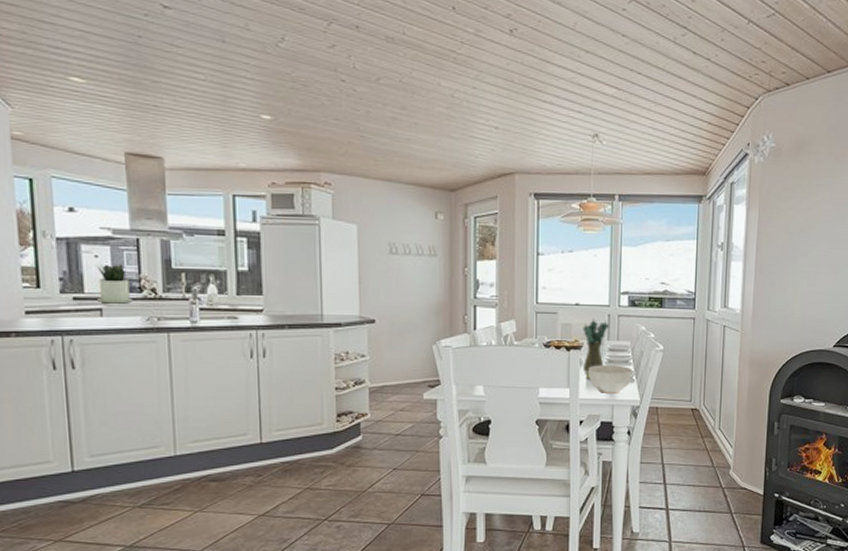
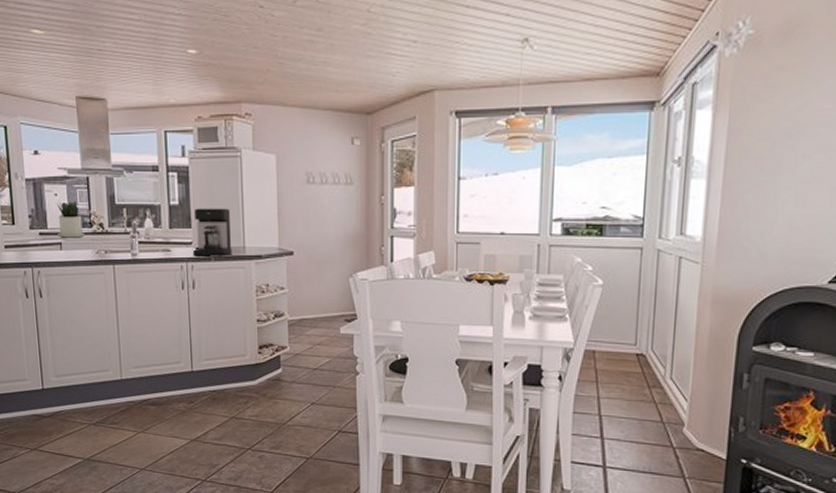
coffee maker: none [263,275,309,326] -> present [192,208,232,258]
vase: present [583,318,609,380] -> none [508,249,539,318]
bowl: present [588,365,632,393] -> none [513,301,565,333]

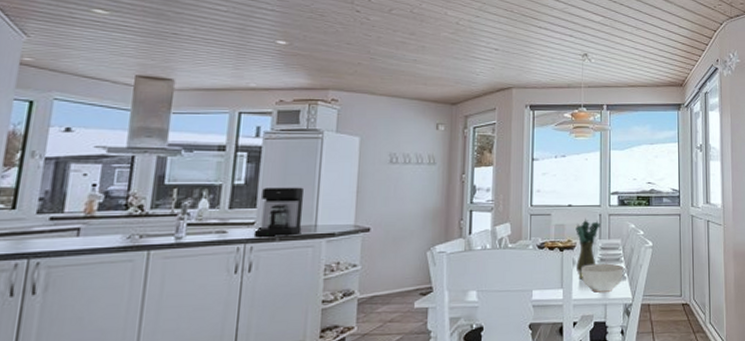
planter: present [56,201,86,238] -> none [77,181,117,223]
vase: none [508,249,539,318] -> present [575,218,600,280]
bowl: none [513,301,565,333] -> present [580,263,624,293]

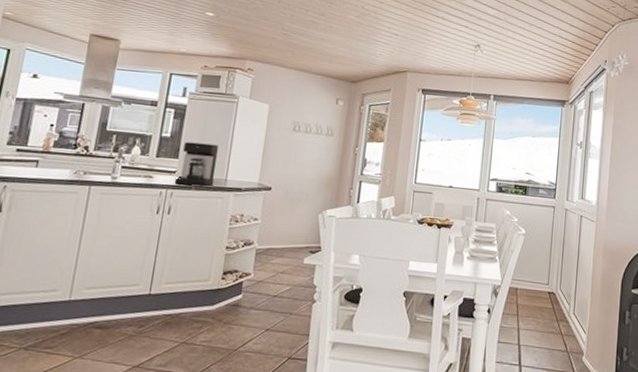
vase: present [575,218,600,280] -> none [451,200,478,257]
bowl: present [580,263,624,293] -> none [455,243,496,272]

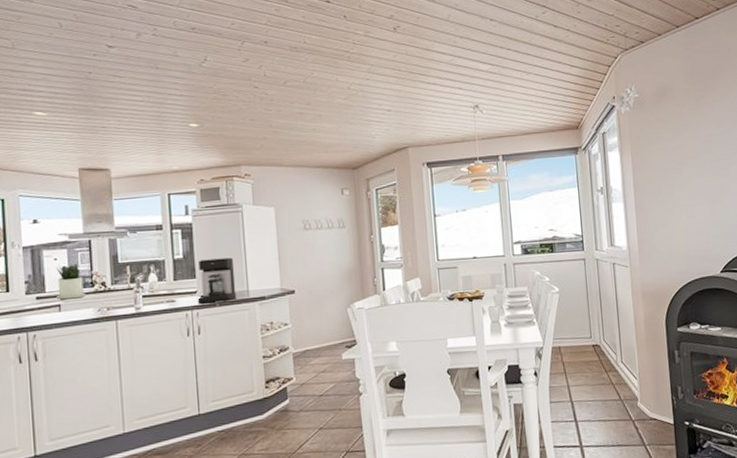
planter: none [37,122,68,158] -> present [55,263,87,300]

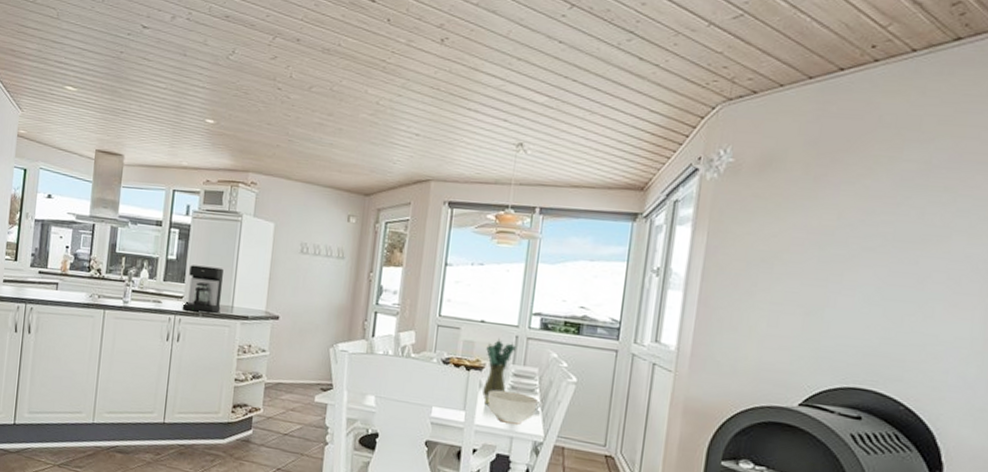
planter: present [55,263,87,300] -> none [56,243,83,281]
vase: none [482,269,506,327] -> present [482,338,516,405]
bowl: none [490,310,533,338] -> present [487,389,538,425]

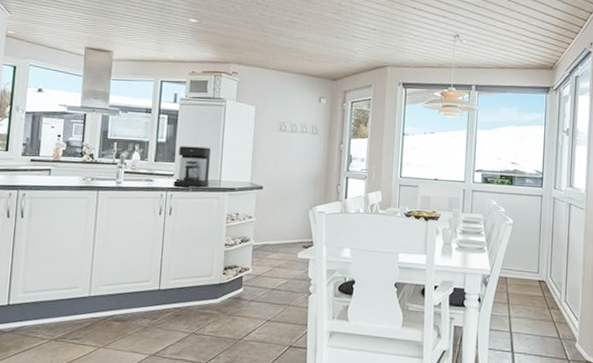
vase: present [482,338,516,405] -> none [439,192,464,248]
bowl: present [487,389,538,425] -> none [443,235,484,262]

